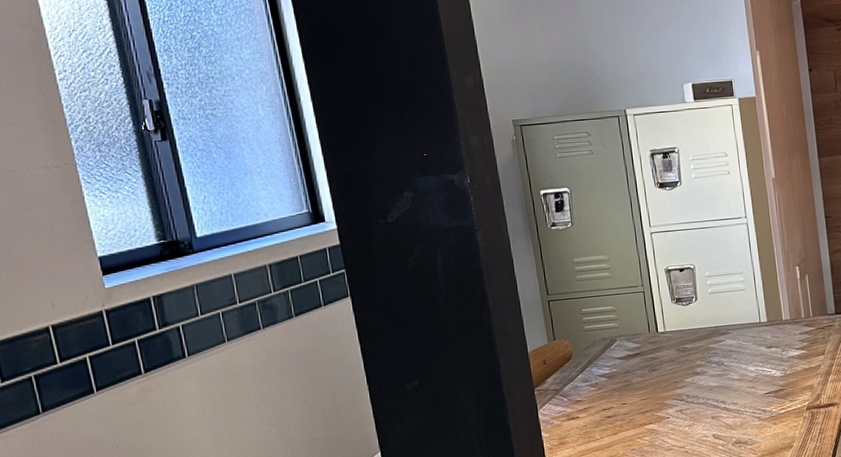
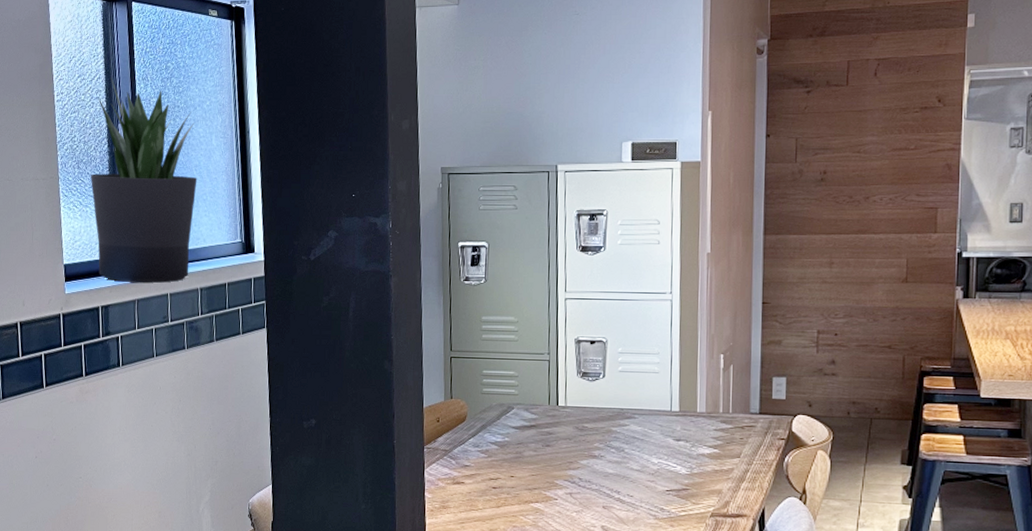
planter: none [112,52,253,268] -> present [90,79,197,283]

